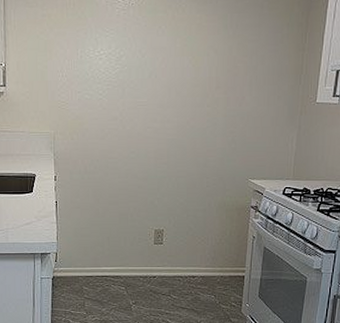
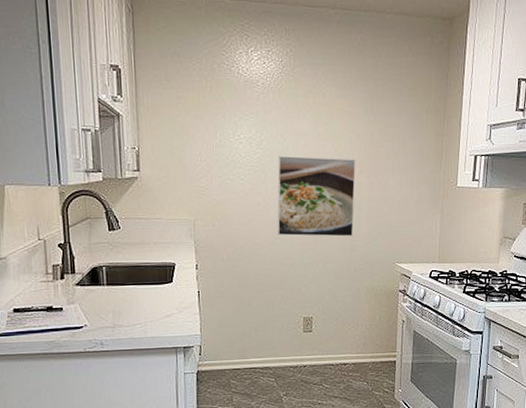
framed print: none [132,72,213,152] -> present [277,156,356,237]

